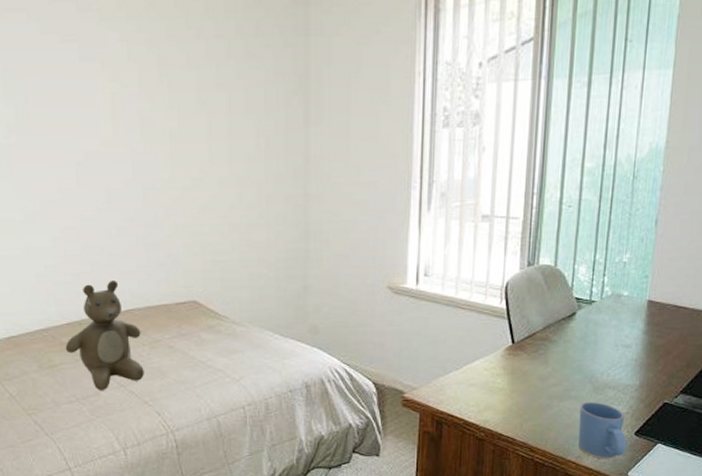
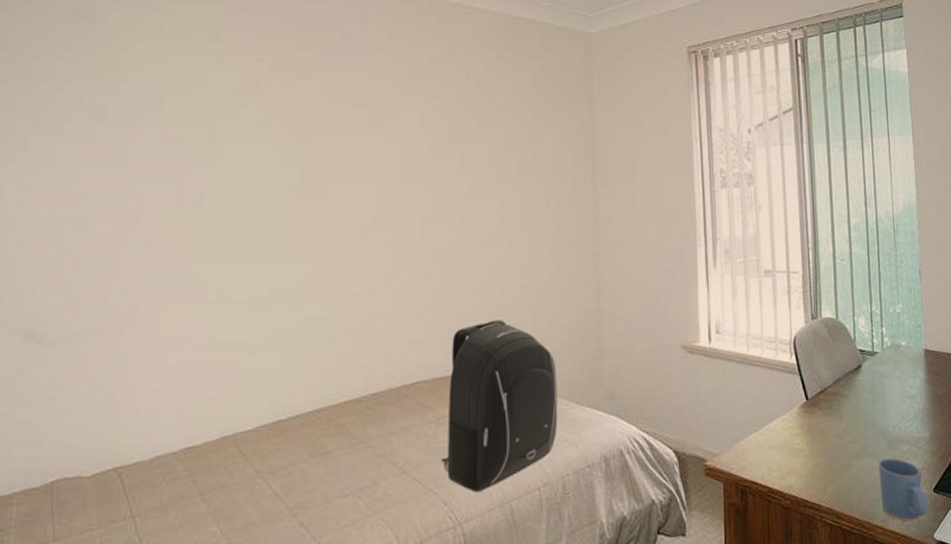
teddy bear: present [65,280,144,390] -> none [341,351,430,479]
backpack: none [154,255,263,407] -> present [441,319,558,493]

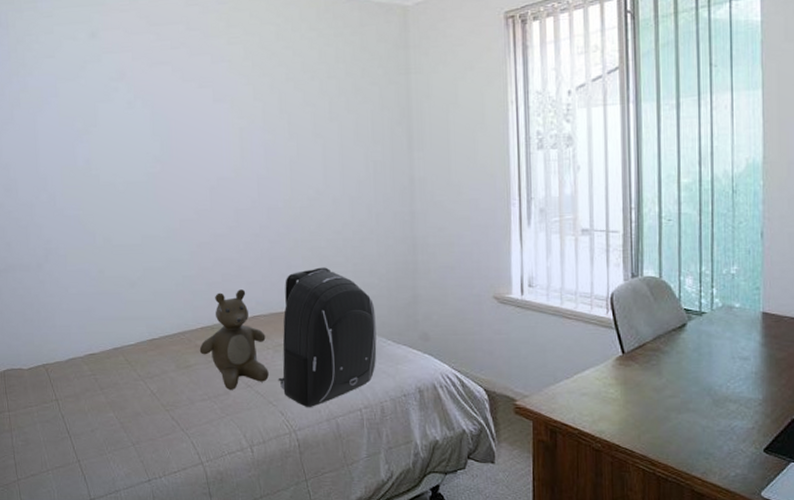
teddy bear: none [341,351,430,479] -> present [199,289,269,390]
mug: present [878,458,928,522] -> none [700,416,757,477]

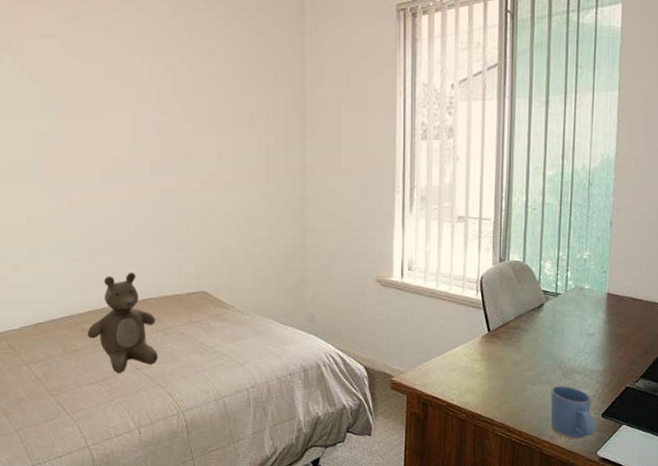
backpack: present [278,267,377,408] -> none [167,251,265,389]
mug: none [700,416,757,477] -> present [550,386,595,439]

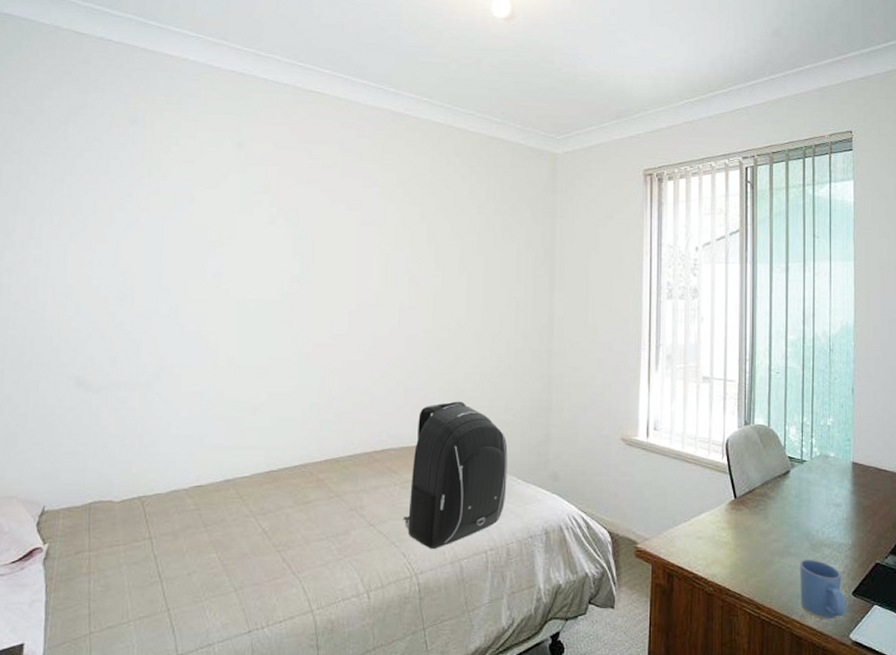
teddy bear: present [87,273,158,373] -> none [321,421,394,529]
backpack: none [167,251,265,389] -> present [403,401,508,550]

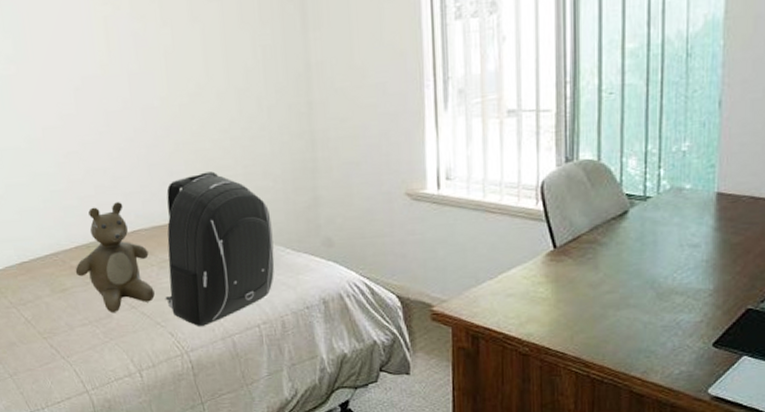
teddy bear: none [321,421,394,529] -> present [75,202,155,312]
mug: present [800,560,846,620] -> none [641,310,704,375]

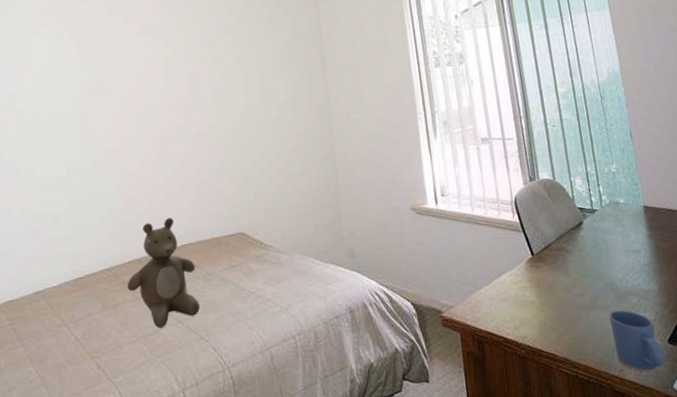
backpack: present [165,171,275,327] -> none [209,189,307,341]
mug: none [641,310,704,375] -> present [609,310,665,372]

